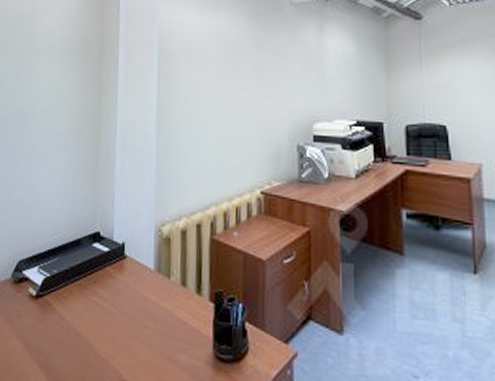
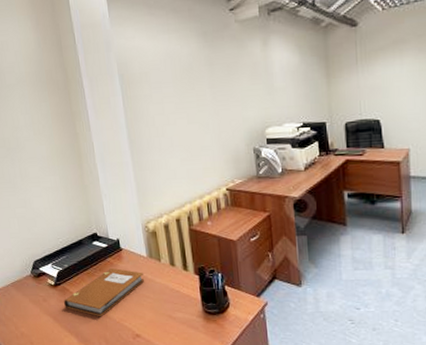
notebook: none [42,280,146,349] -> present [64,267,144,317]

